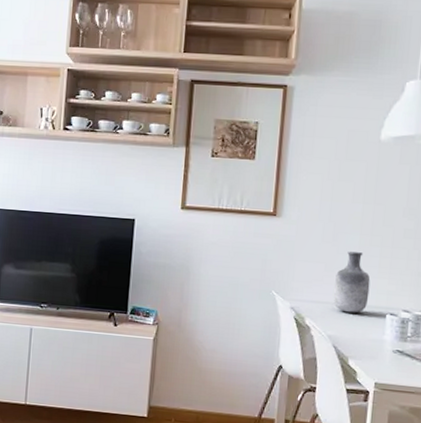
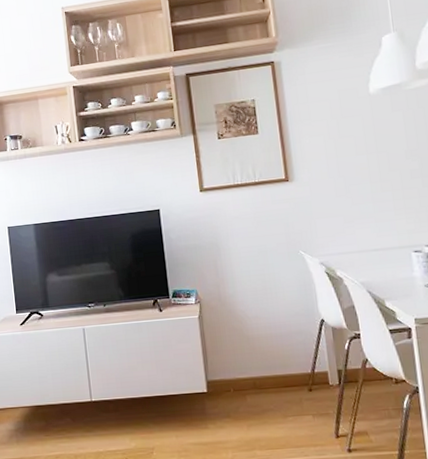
vase: present [333,251,371,313] -> none [355,199,392,258]

